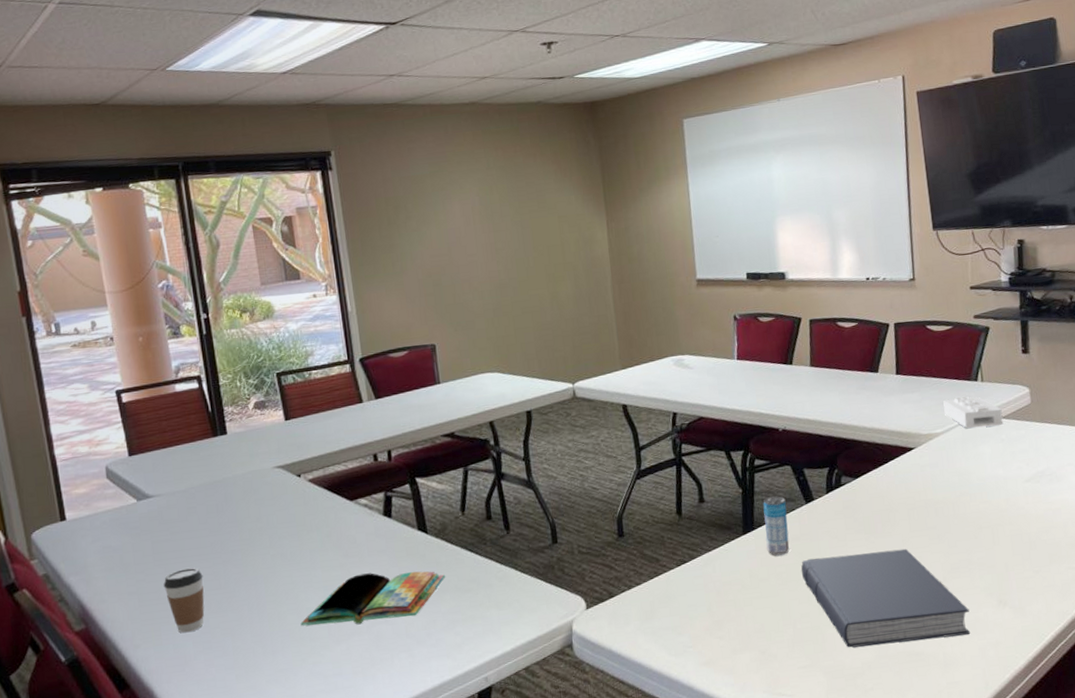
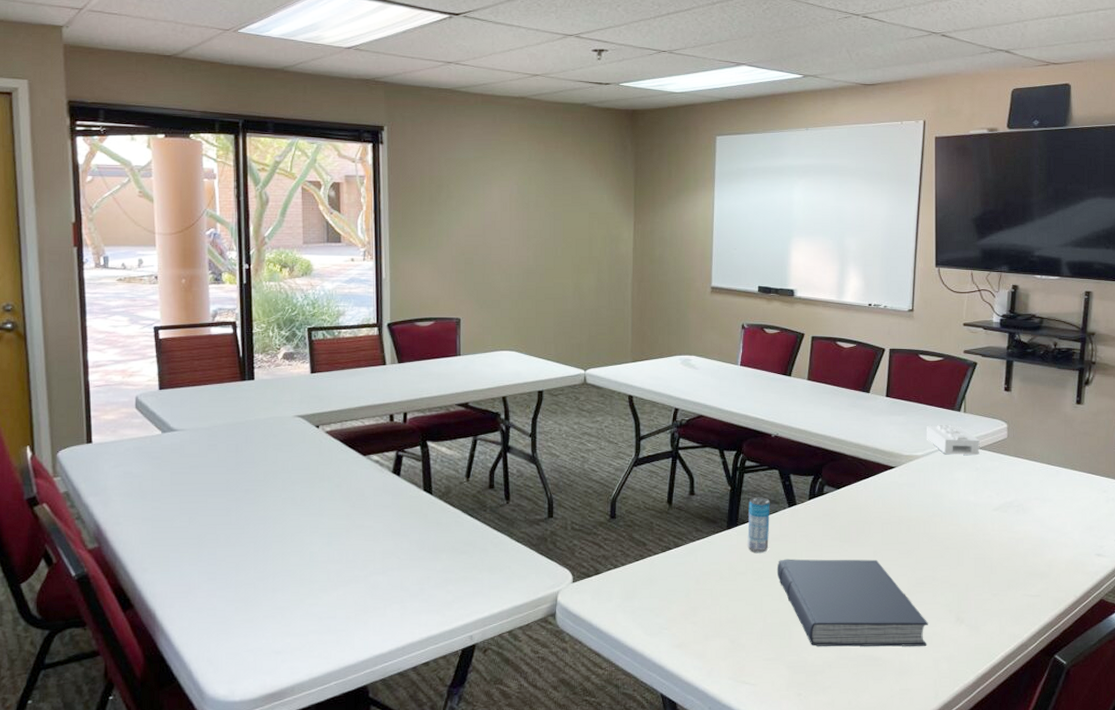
coffee cup: present [163,568,205,633] -> none [177,502,216,562]
book: present [300,571,446,626] -> none [302,526,445,573]

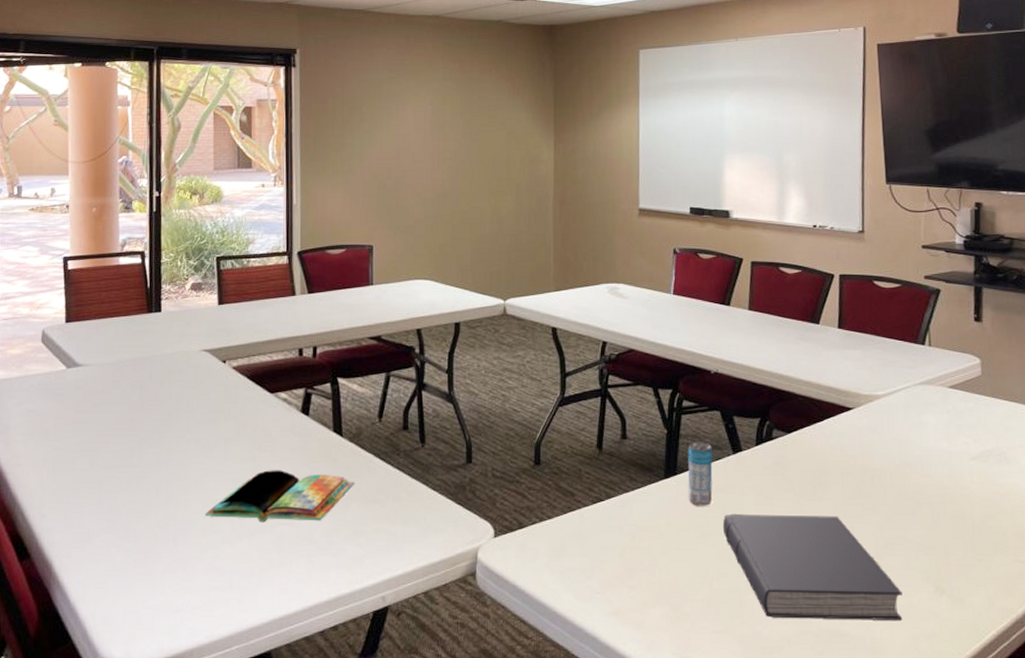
book: none [302,526,445,573] -> present [205,470,355,523]
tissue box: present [927,424,980,455] -> none [887,359,950,395]

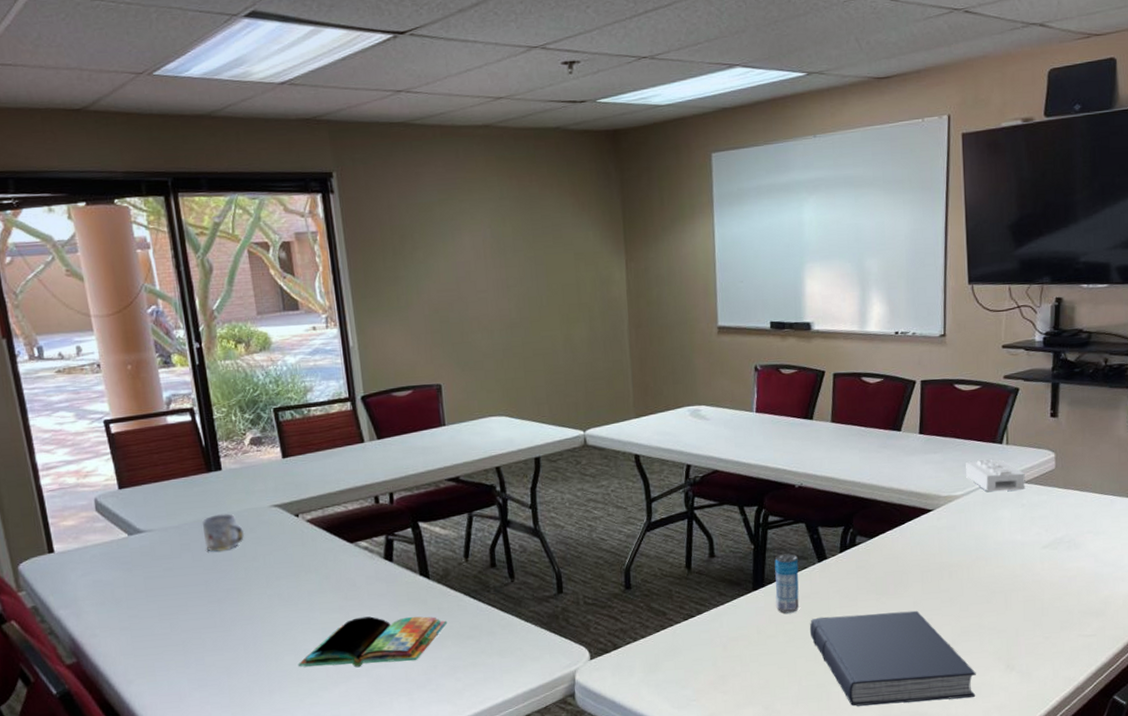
mug: none [135,354,173,391] -> present [202,513,245,552]
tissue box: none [887,359,950,395] -> present [966,458,1025,492]

